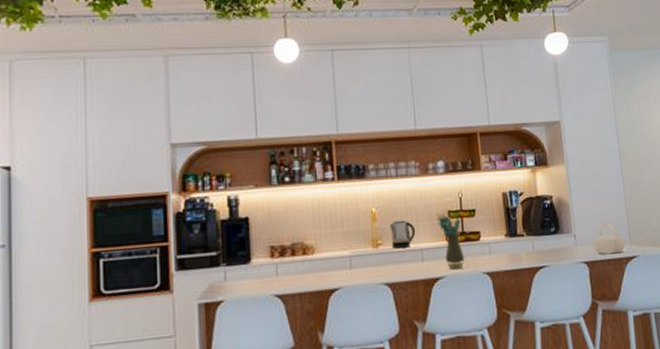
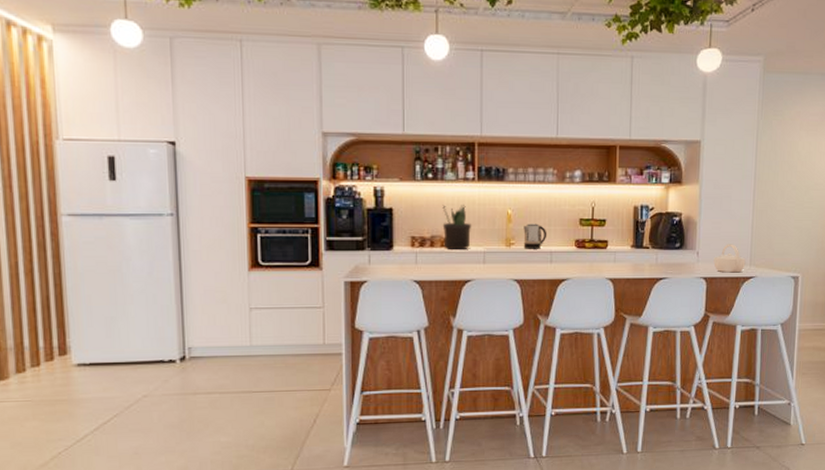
planter: none [302,207,335,257] -> present [442,205,472,249]
vase: present [437,213,465,271] -> none [569,220,591,274]

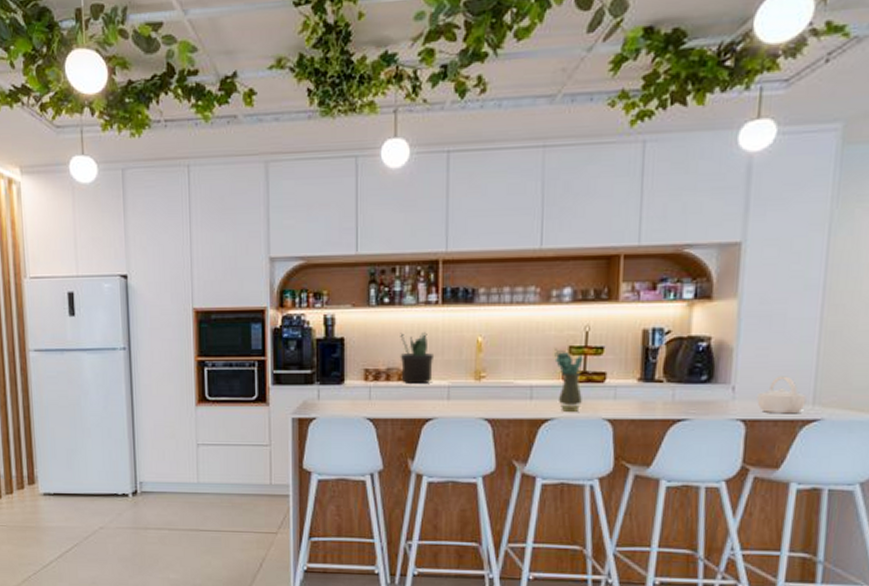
kettle: present [523,223,547,249] -> none [496,353,527,383]
vase: none [569,220,591,274] -> present [554,348,584,413]

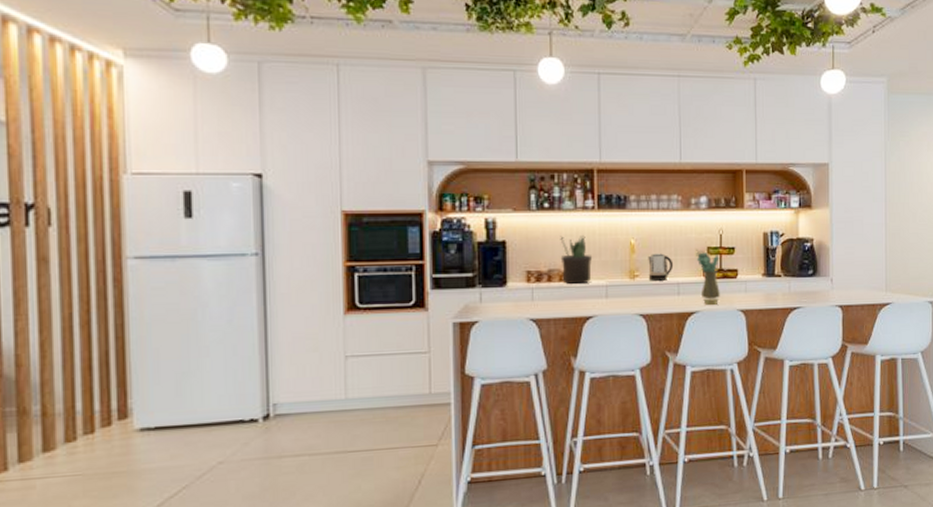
kettle: none [496,353,527,383] -> present [648,253,674,281]
teapot: present [757,376,807,414] -> none [848,269,881,300]

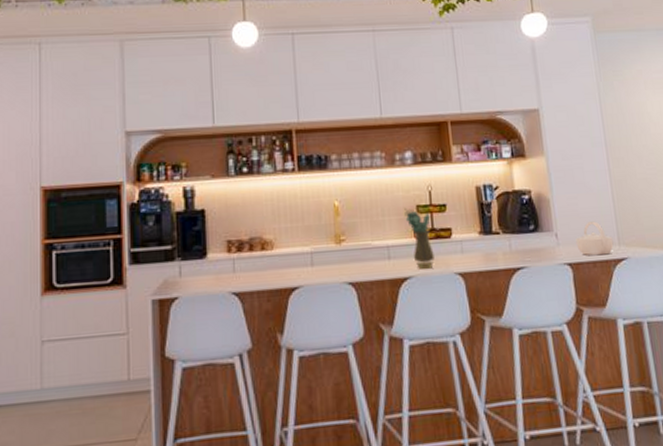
planter: present [560,235,593,284] -> none [260,200,296,252]
kettle: present [648,253,674,281] -> none [354,214,382,245]
teapot: none [848,269,881,300] -> present [576,221,614,256]

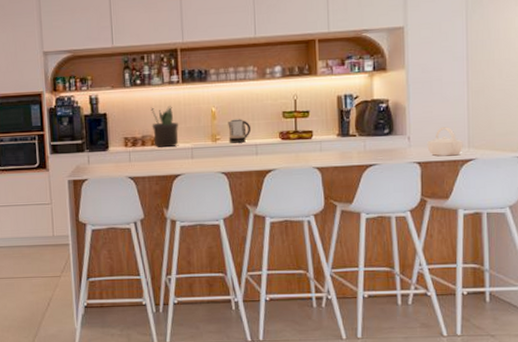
planter: none [260,200,296,252] -> present [151,106,179,147]
kettle: none [354,214,382,245] -> present [228,119,251,143]
vase: present [404,207,435,270] -> none [272,113,296,164]

